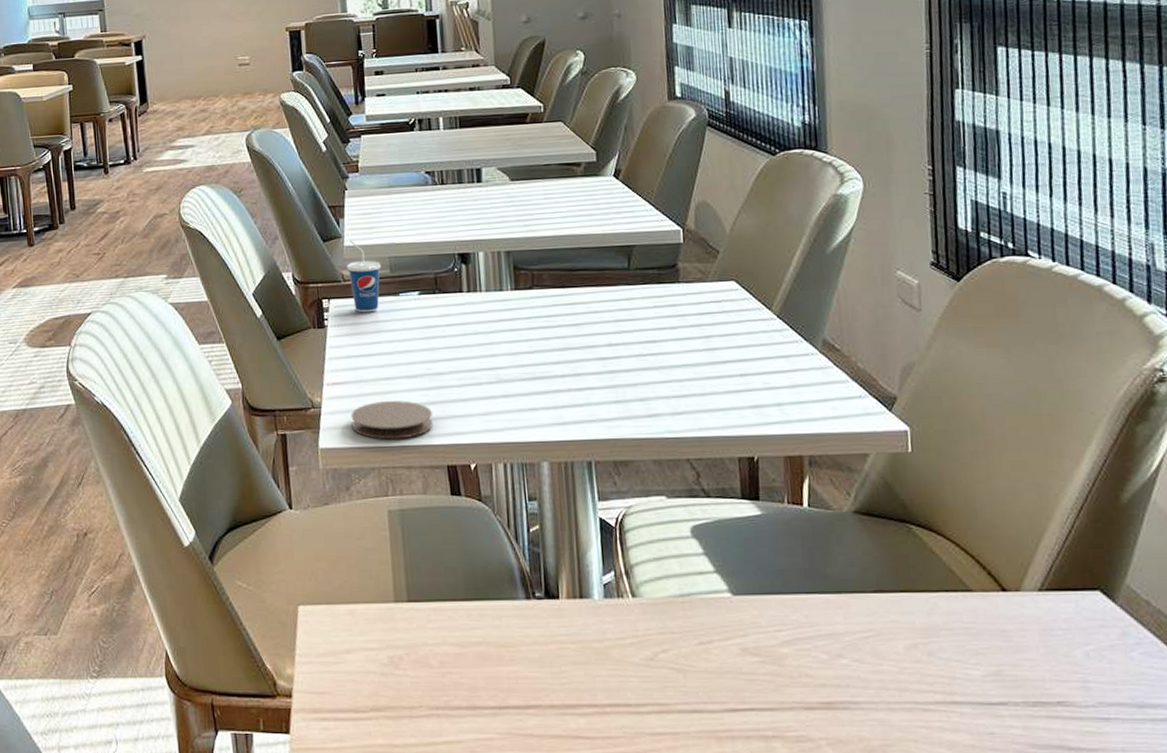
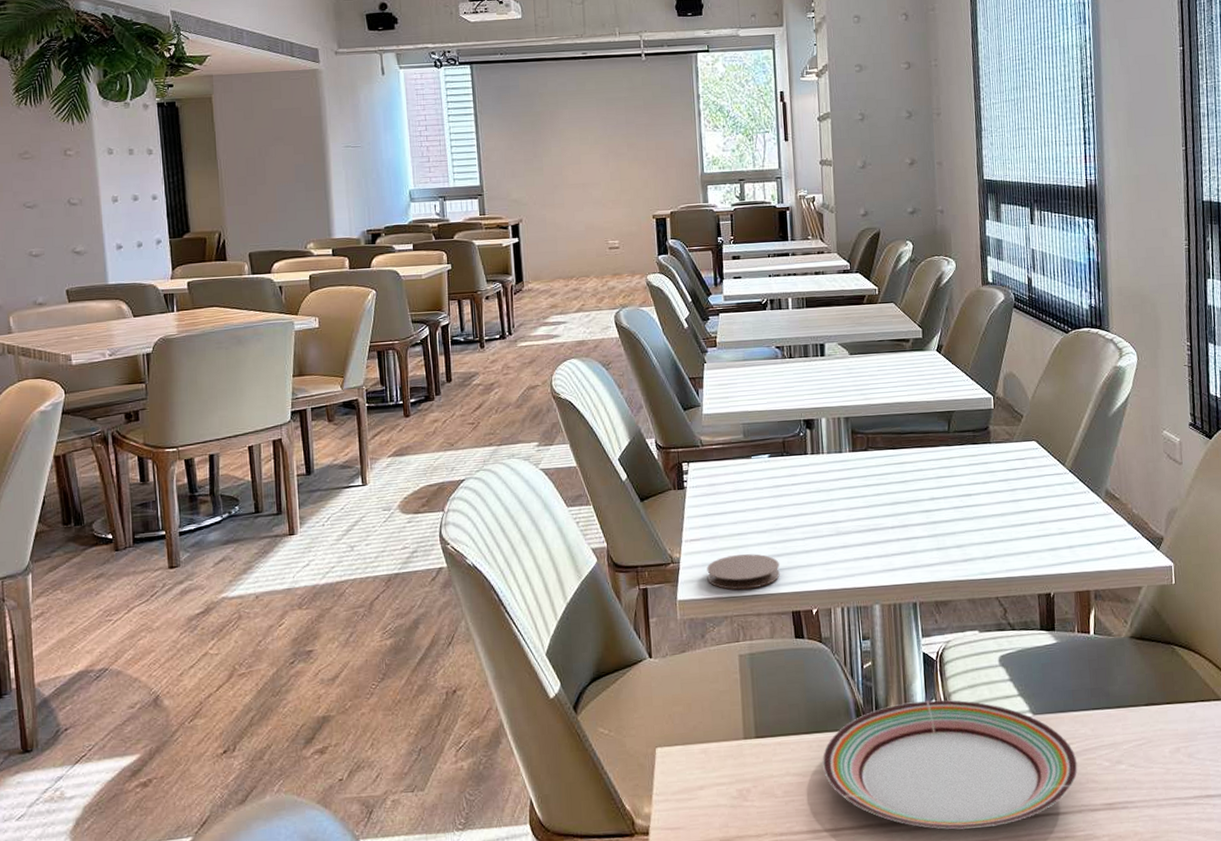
cup: present [347,240,381,313] -> none [705,408,736,475]
plate: none [483,572,789,718] -> present [822,699,1078,830]

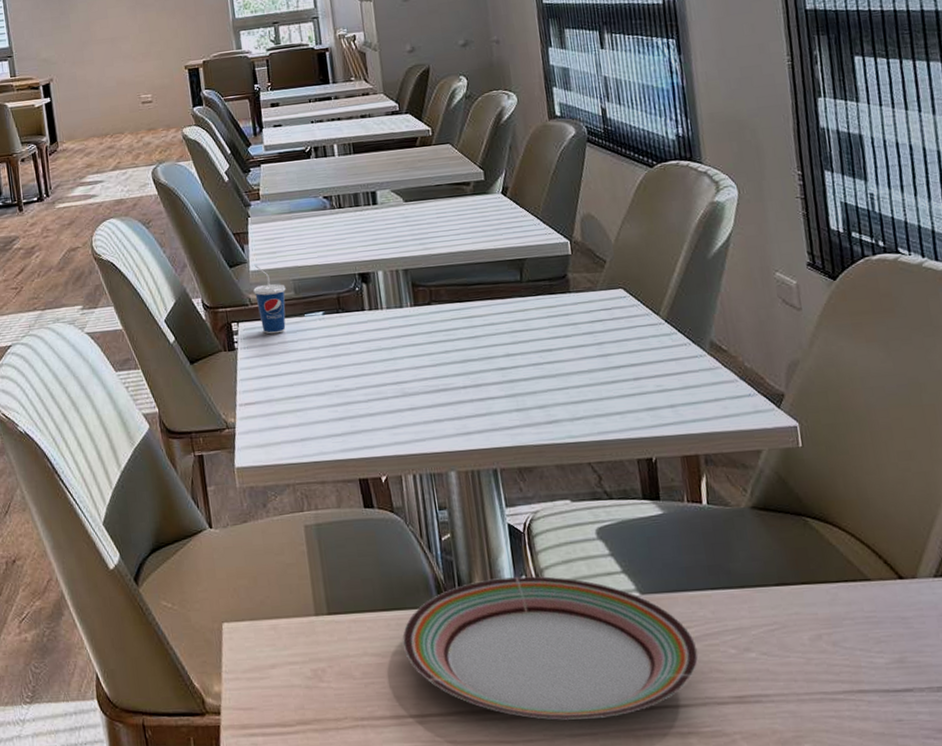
cup: none [705,408,736,475] -> present [253,265,286,334]
coaster: present [707,554,780,590] -> none [264,417,344,457]

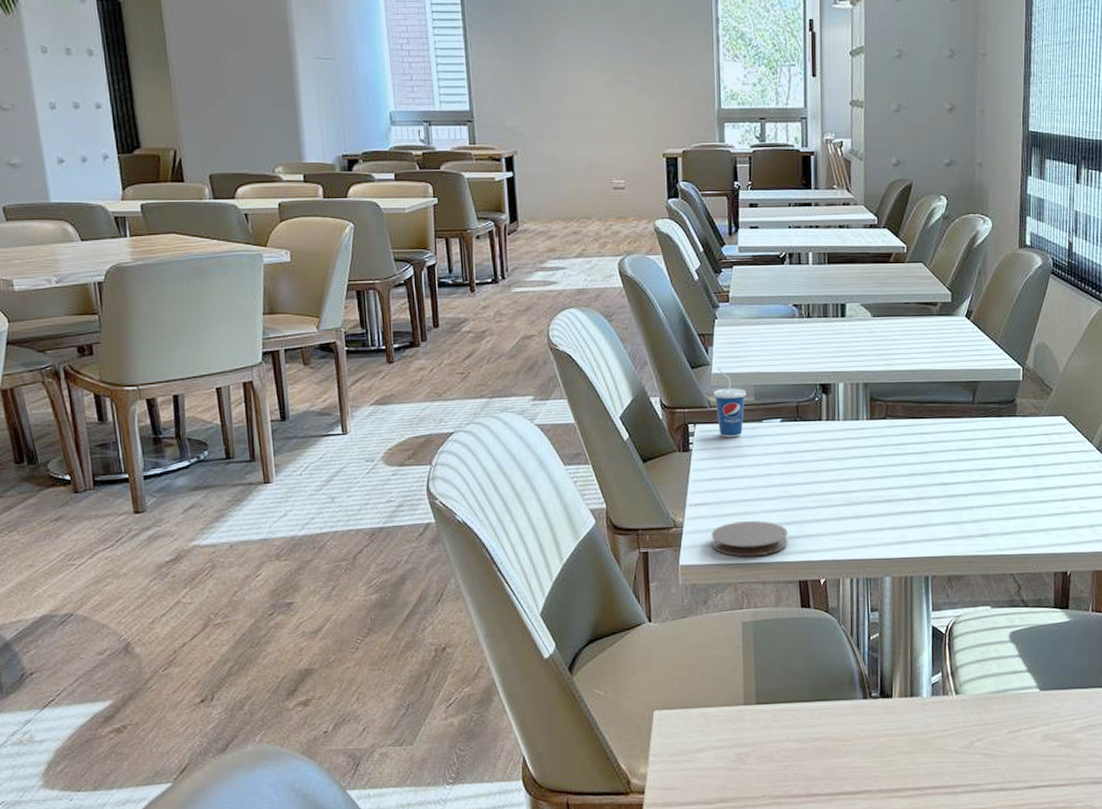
coaster: none [264,417,344,457] -> present [711,521,788,557]
plate: present [402,576,699,720] -> none [823,673,1081,797]

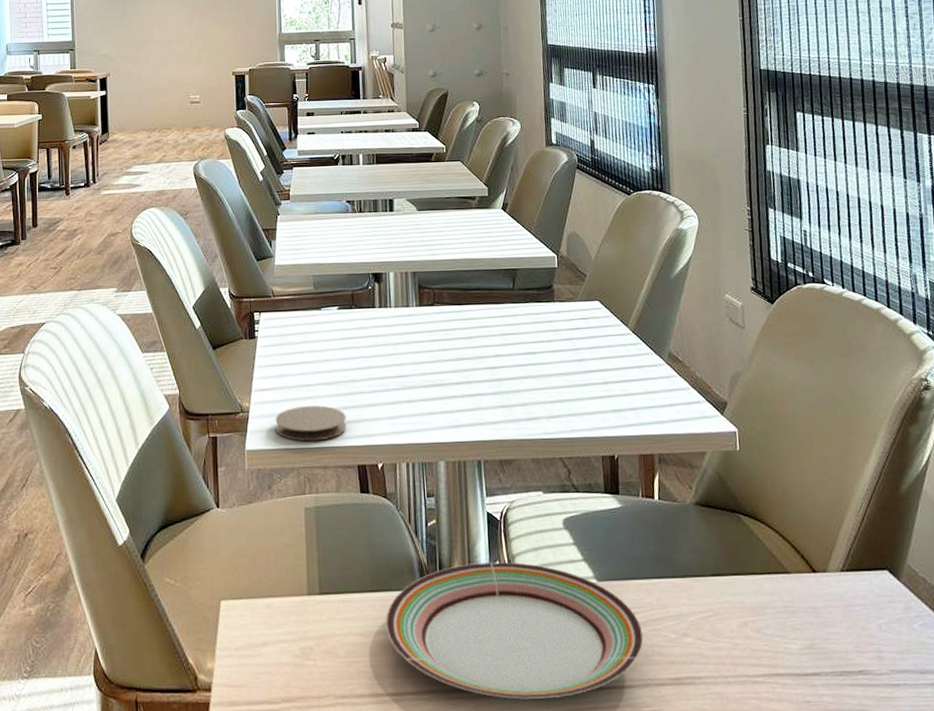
cup: present [713,368,747,438] -> none [276,260,306,325]
plate: none [823,673,1081,797] -> present [385,562,644,700]

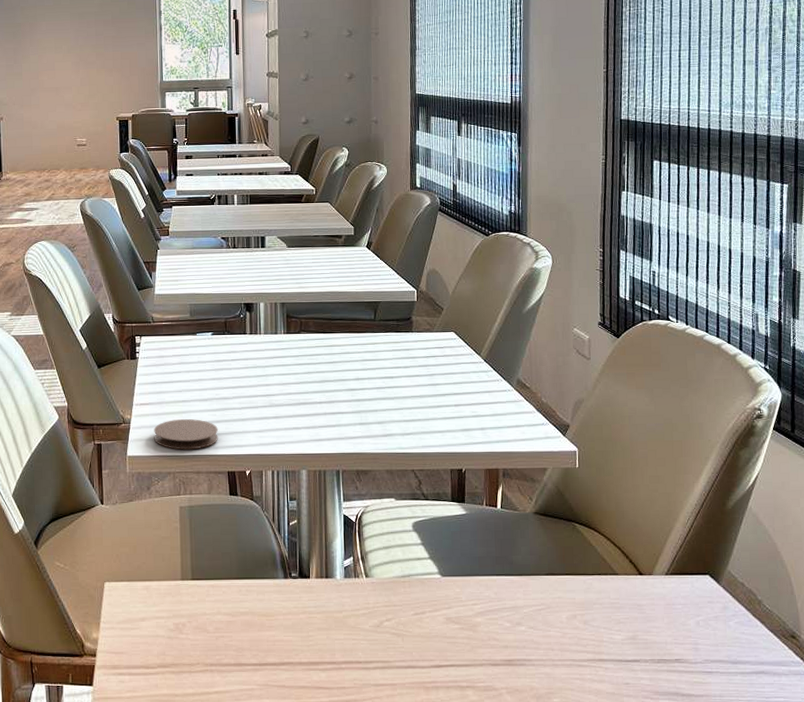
plate: present [385,562,644,700] -> none [249,557,481,672]

